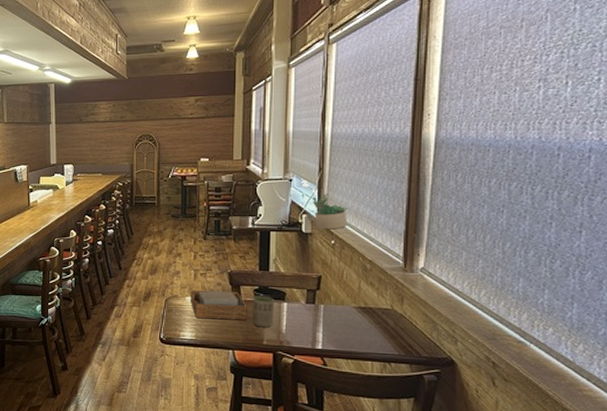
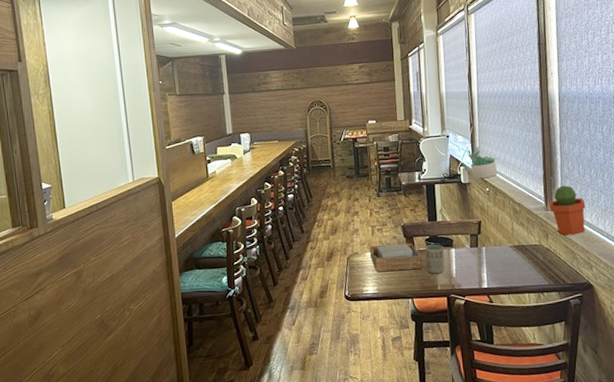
succulent plant: none [409,245,456,303] -> present [549,185,586,236]

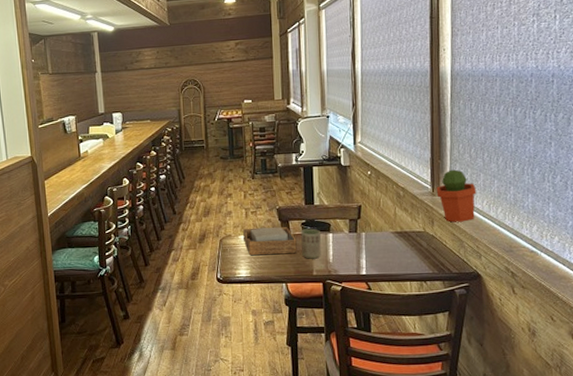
succulent plant: present [468,147,498,179] -> none [349,128,381,162]

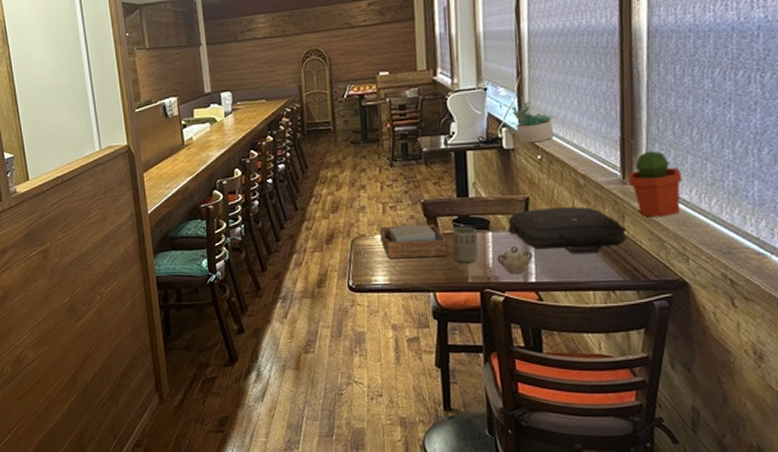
sugar bowl: none [336,245,364,268] -> present [497,246,533,274]
laptop bag: none [344,213,436,252] -> present [507,206,627,254]
succulent plant: none [349,128,381,162] -> present [513,102,555,144]

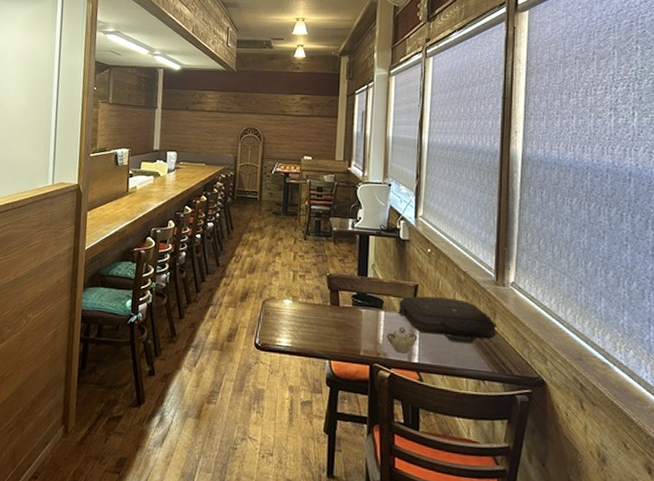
napkin holder: present [379,224,447,259] -> none [287,292,345,329]
cup: present [452,226,478,263] -> none [350,302,372,337]
succulent plant: present [513,102,555,144] -> none [411,201,443,238]
succulent plant: present [628,151,682,218] -> none [500,259,544,319]

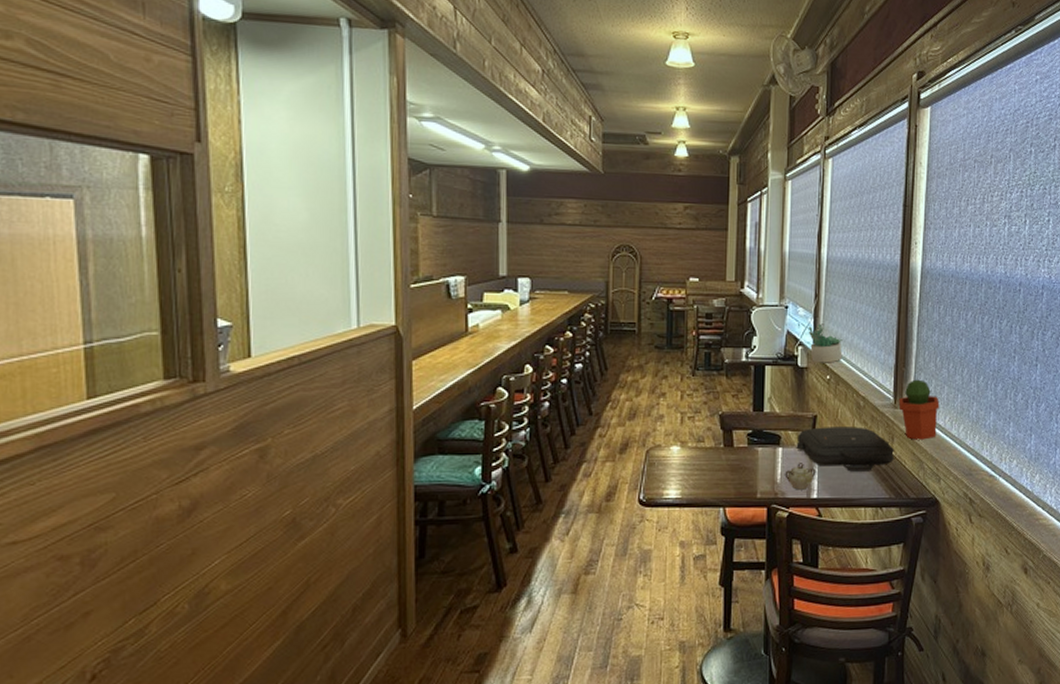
succulent plant: none [411,201,443,238] -> present [809,323,843,363]
succulent plant: none [500,259,544,319] -> present [898,379,940,440]

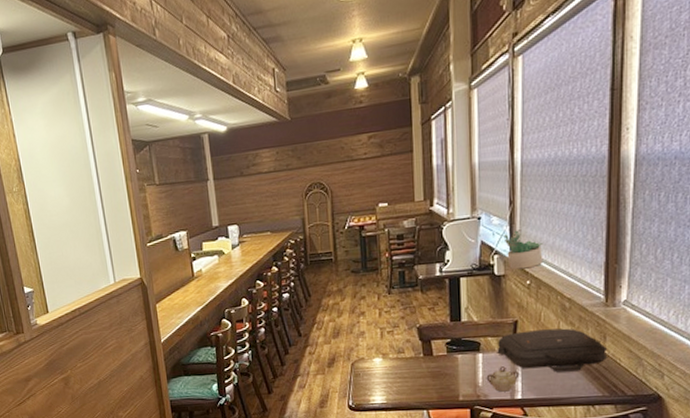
succulent plant: present [898,379,940,440] -> none [611,274,661,337]

